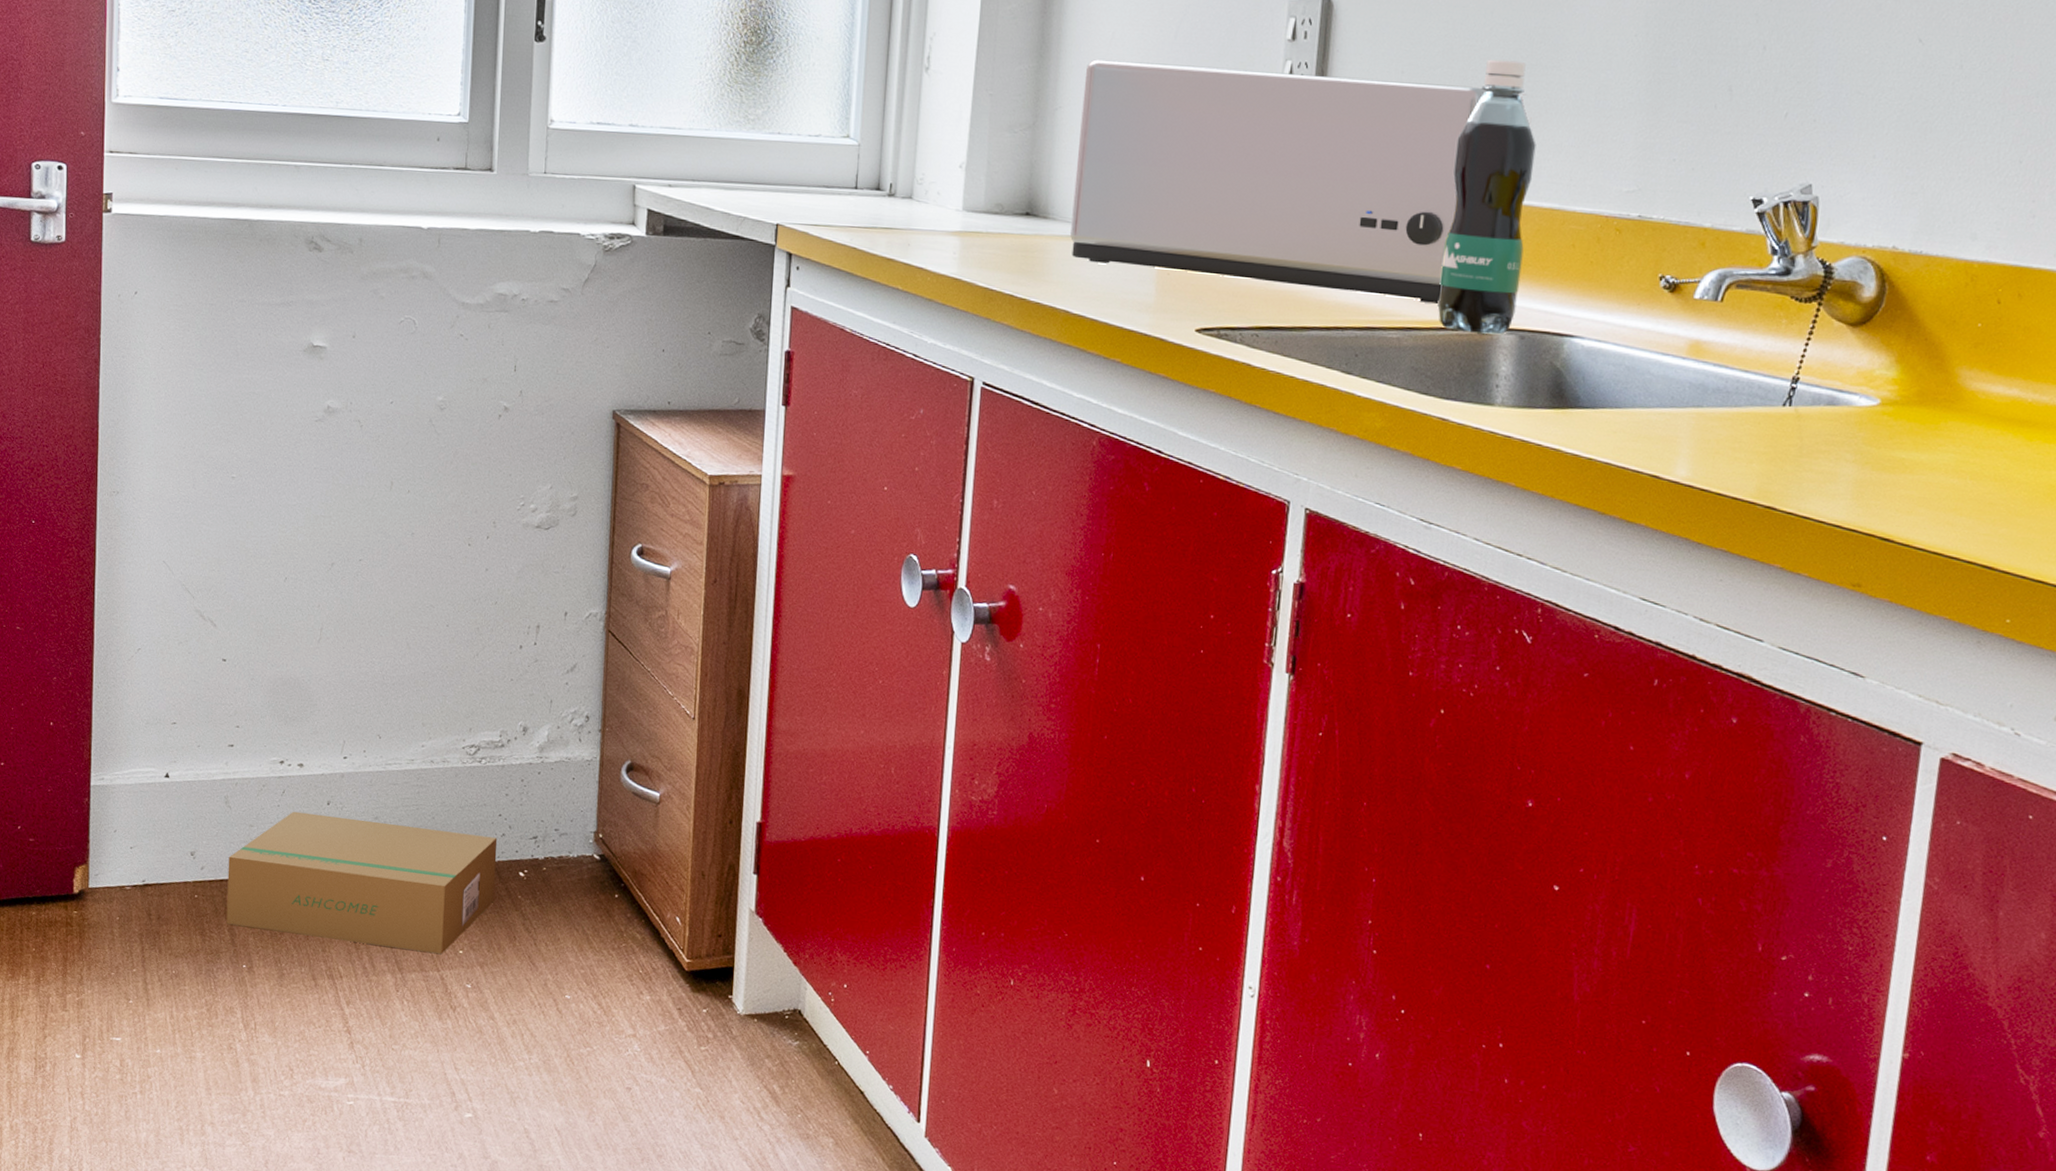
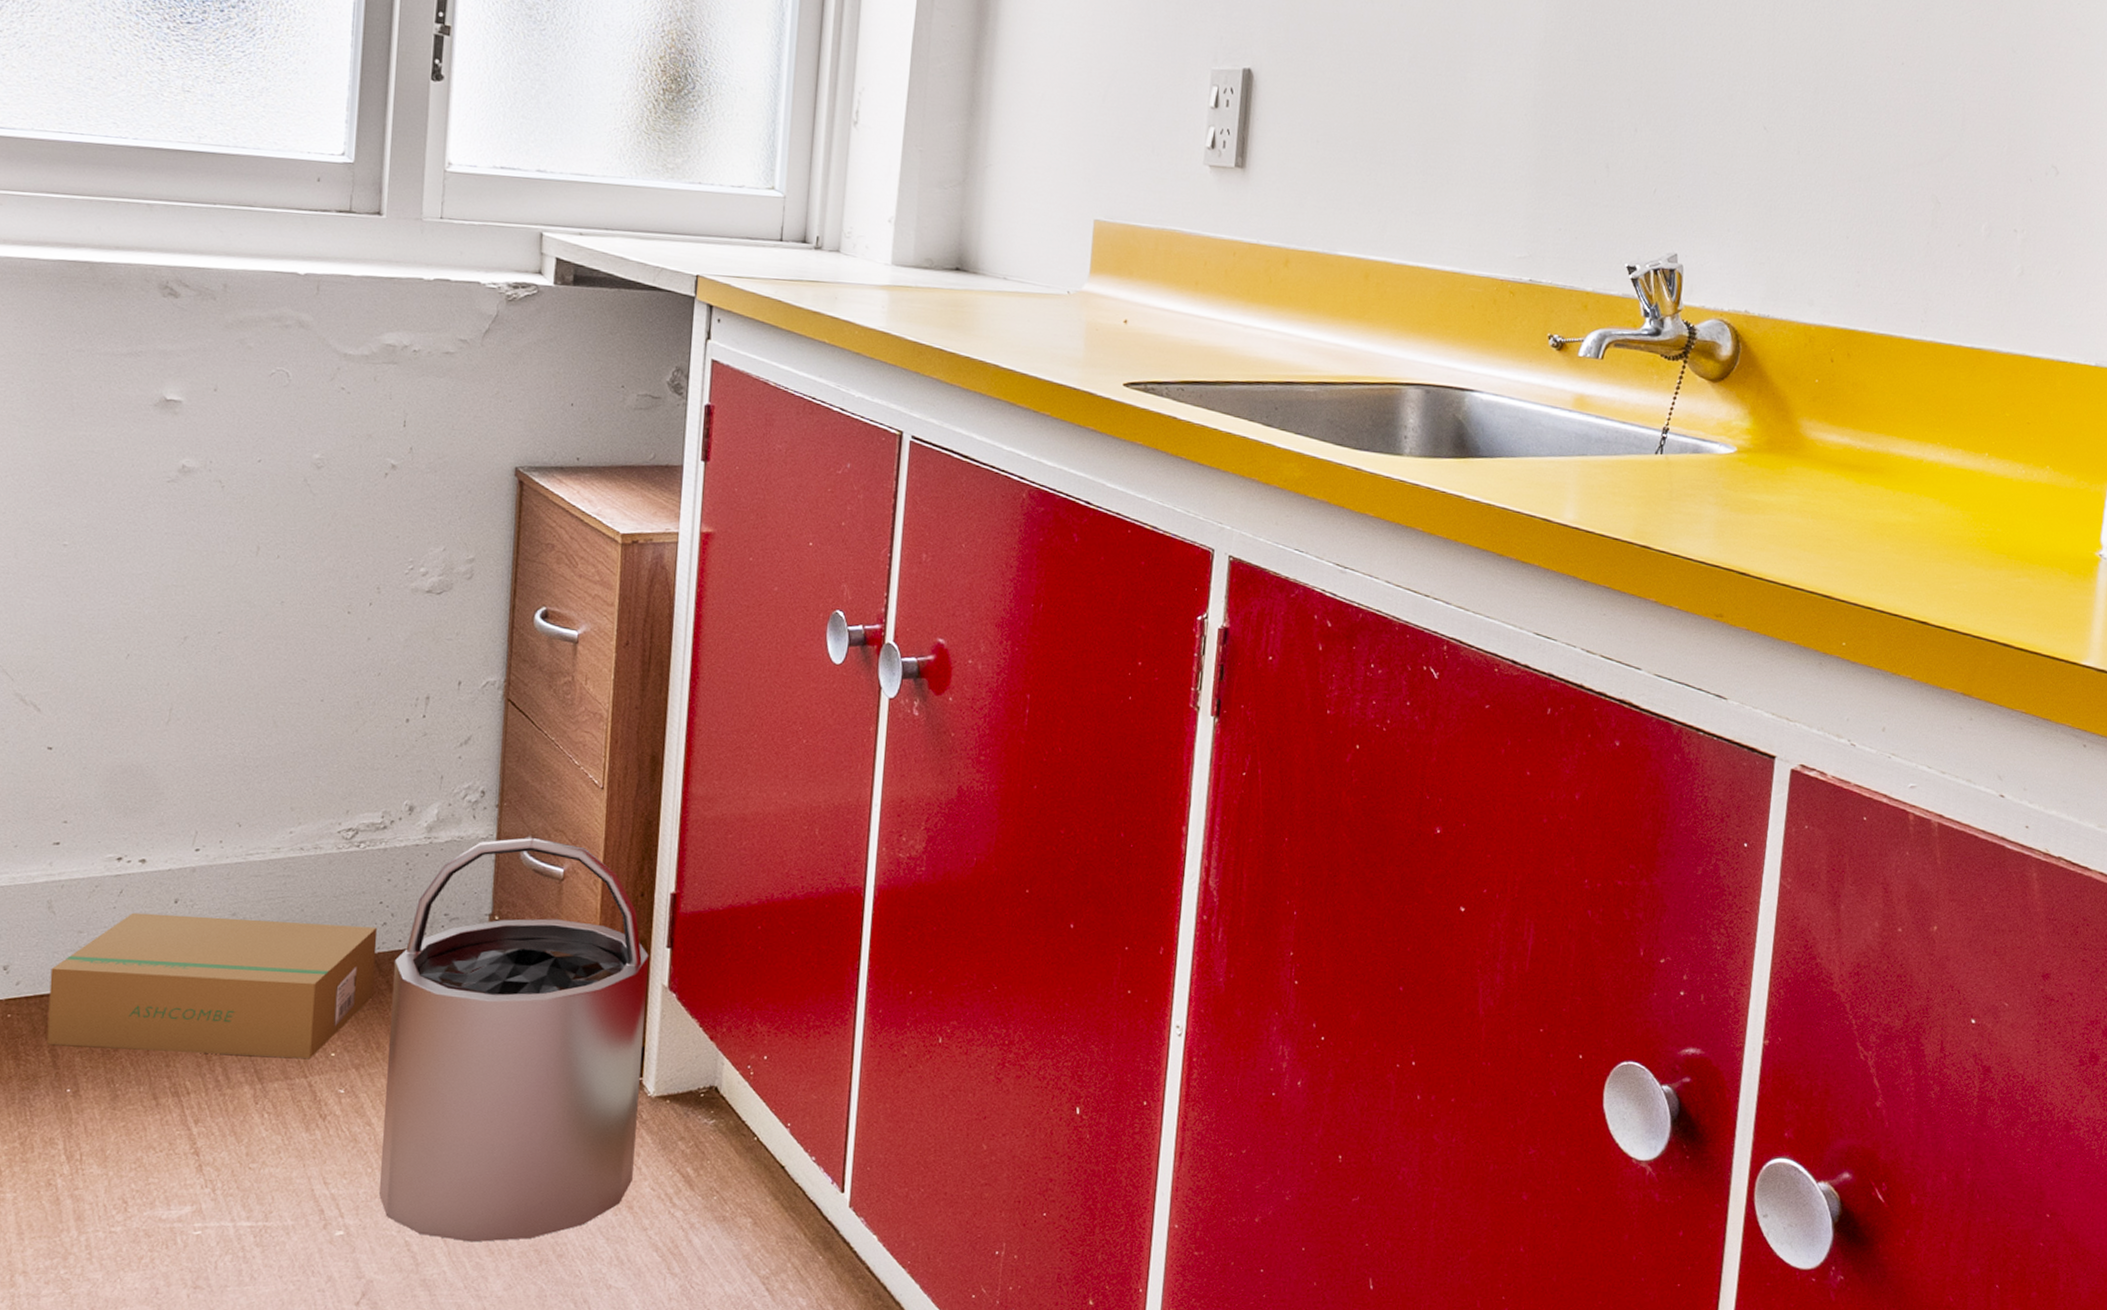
bucket: none [501,761,737,1138] -> present [378,837,649,1242]
toaster: present [1070,59,1532,304] -> none [1000,119,1435,360]
bottle: present [1437,59,1536,335] -> none [1351,132,1439,389]

